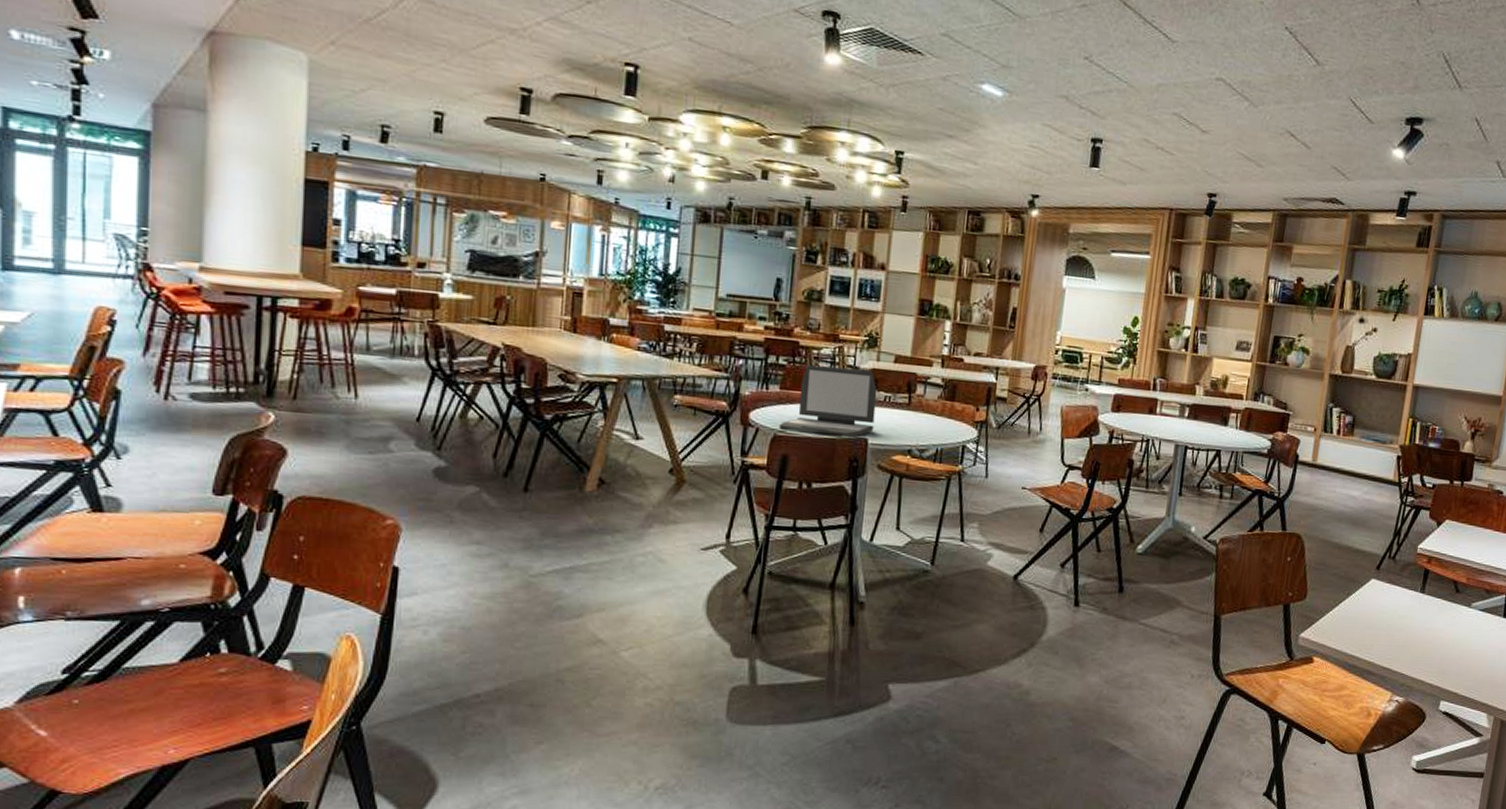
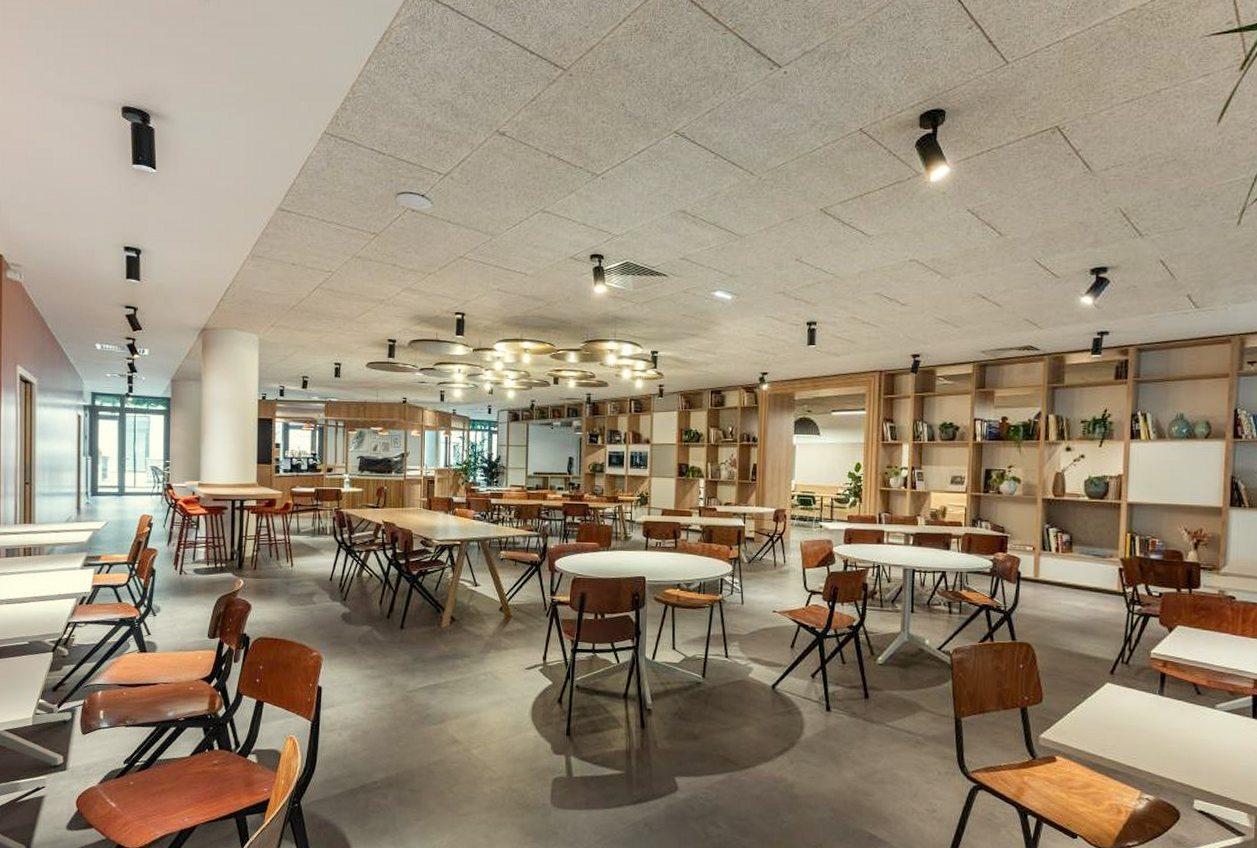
laptop: present [779,365,878,438] -> none [578,522,650,577]

